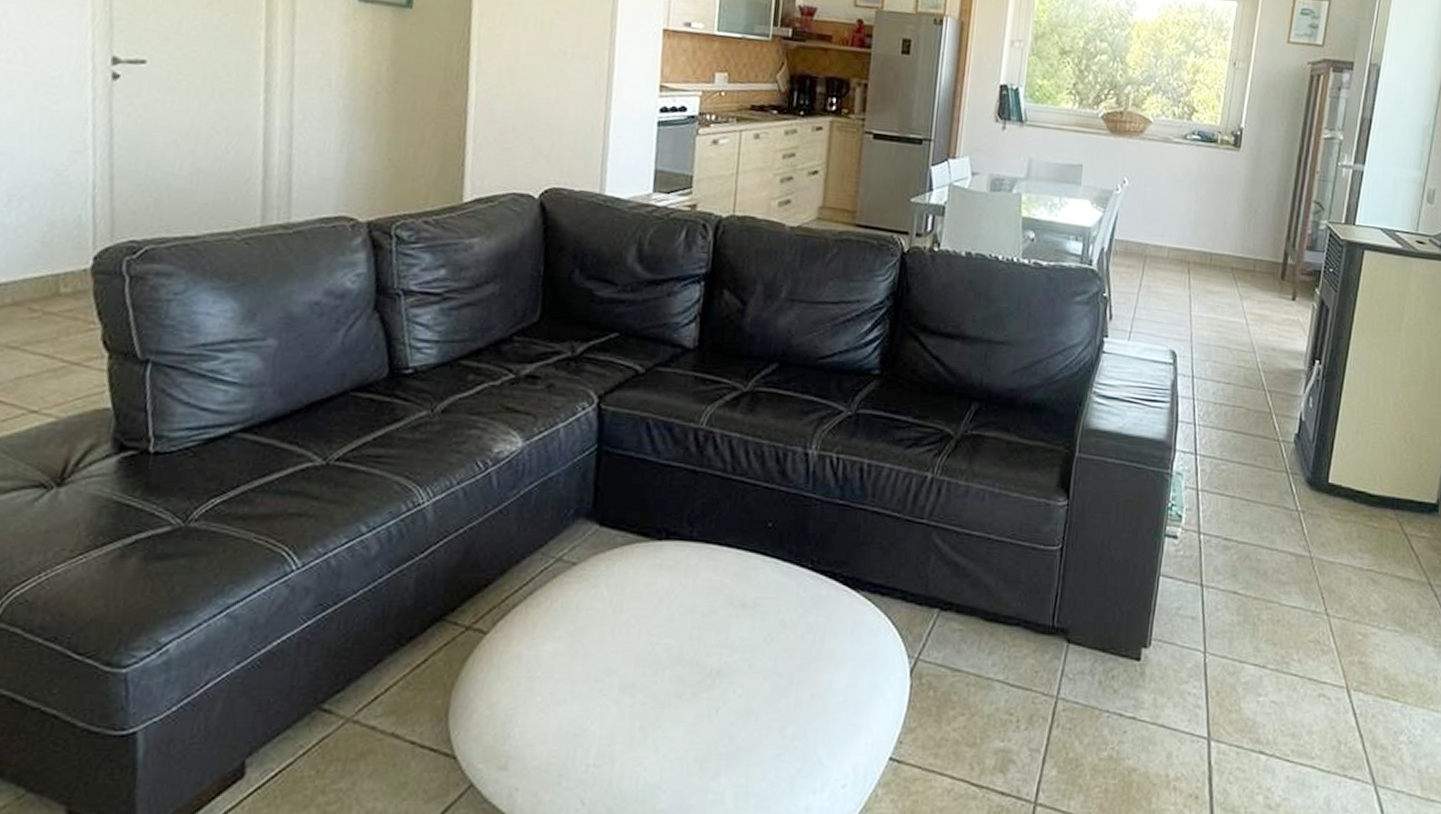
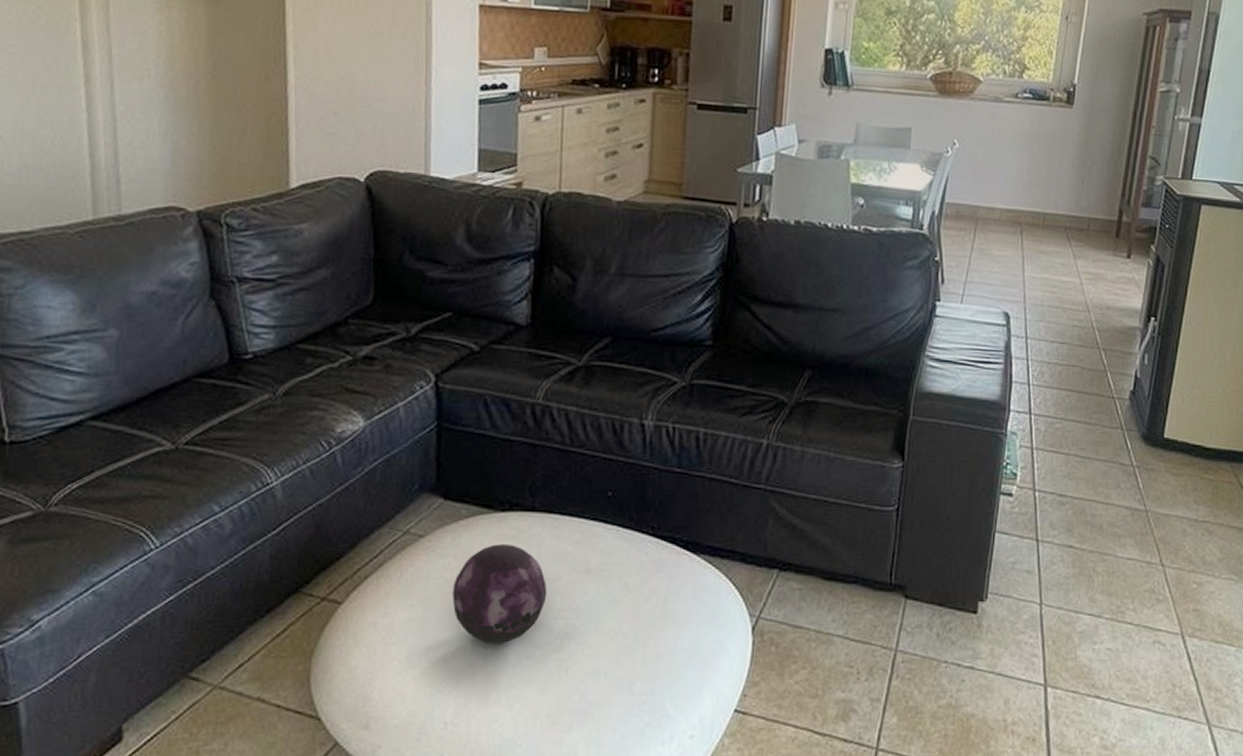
decorative orb: none [602,574,702,680] -> present [452,544,548,643]

